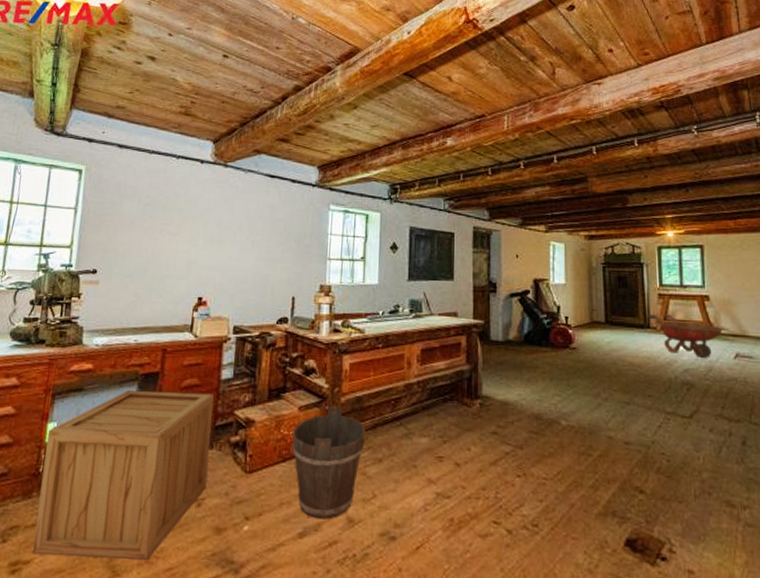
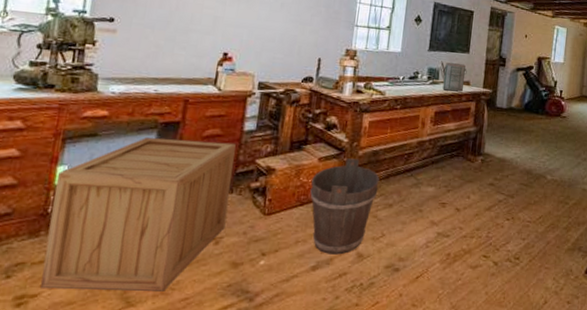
paint can: none [426,292,453,326] -> present [442,62,467,93]

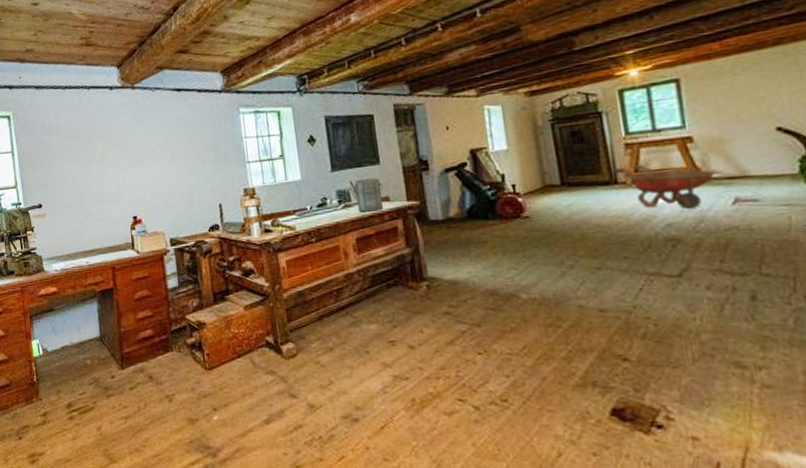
wooden crate: present [41,137,236,291] -> none [33,302,174,448]
bucket: present [310,158,380,255] -> none [242,302,314,406]

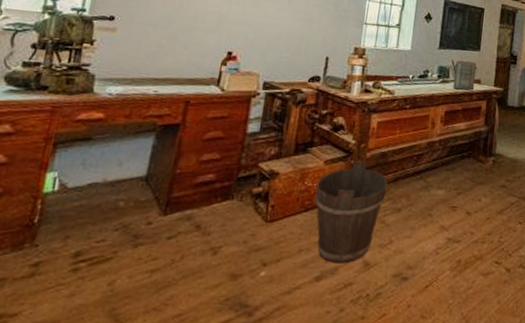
bucket: none [242,302,314,406] -> present [315,161,388,264]

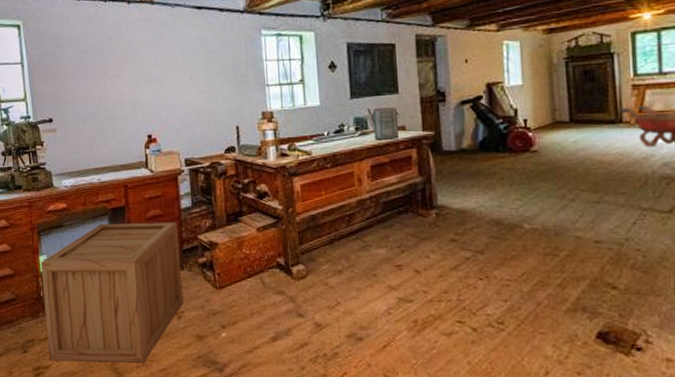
wooden crate: none [22,140,238,307] -> present [40,221,184,363]
bucket: present [315,161,388,264] -> none [253,226,324,325]

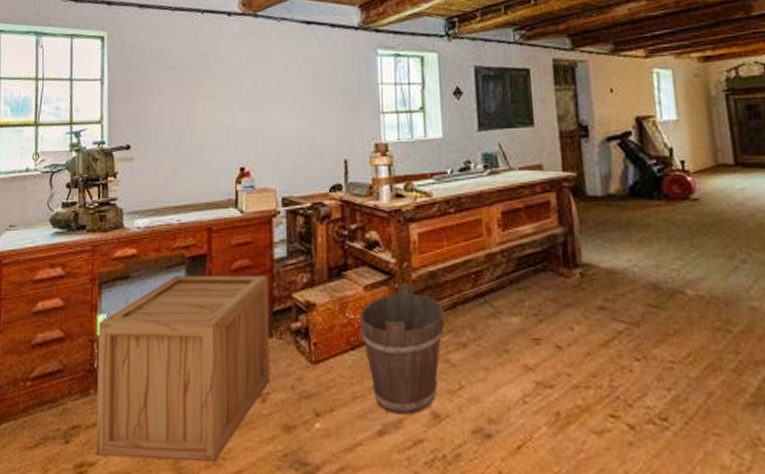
bucket: none [253,226,324,325] -> present [359,284,445,415]
paint can: present [371,107,400,141] -> none [502,142,536,183]

